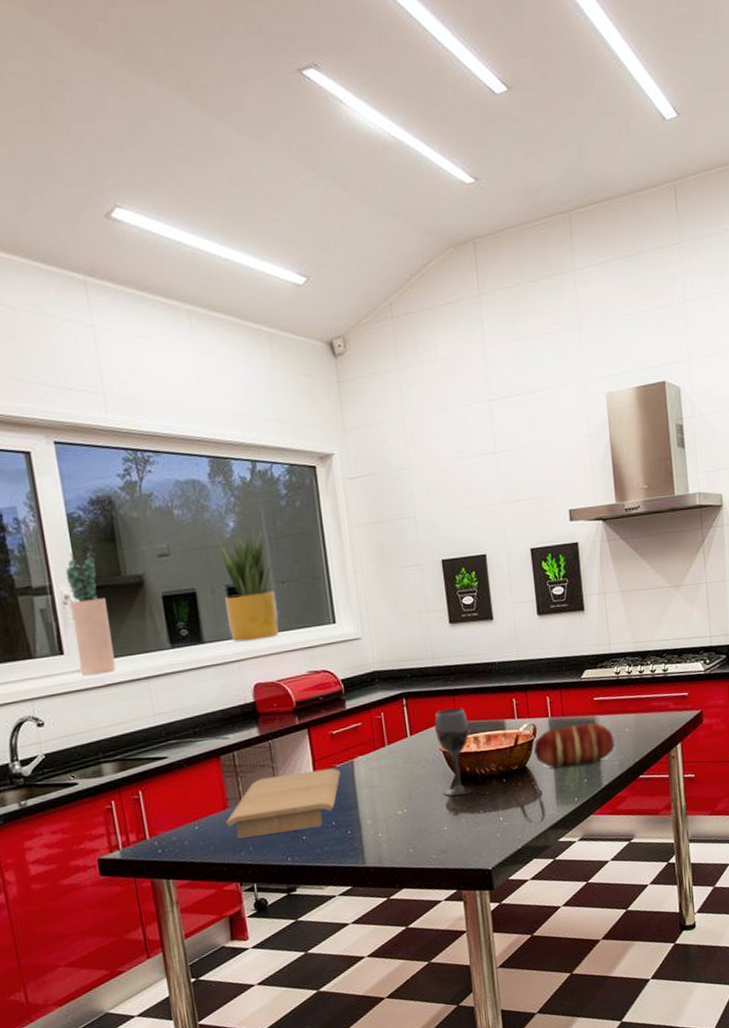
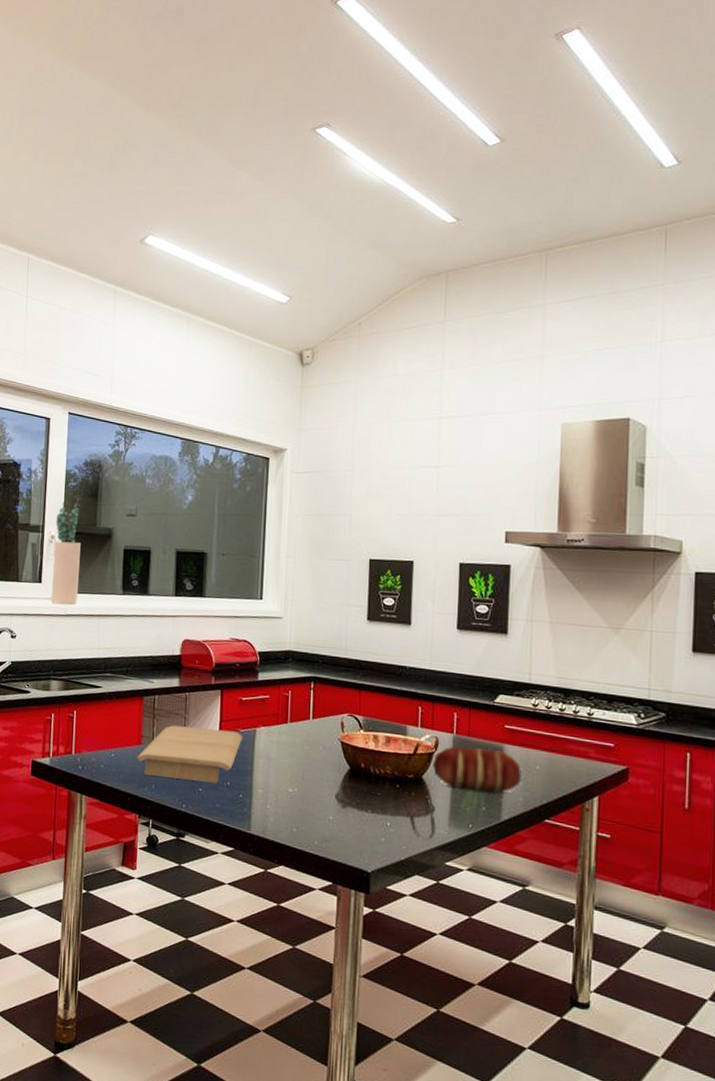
planter: present [214,525,279,643] -> none [171,501,220,602]
wine glass: present [434,708,475,796] -> none [335,701,371,791]

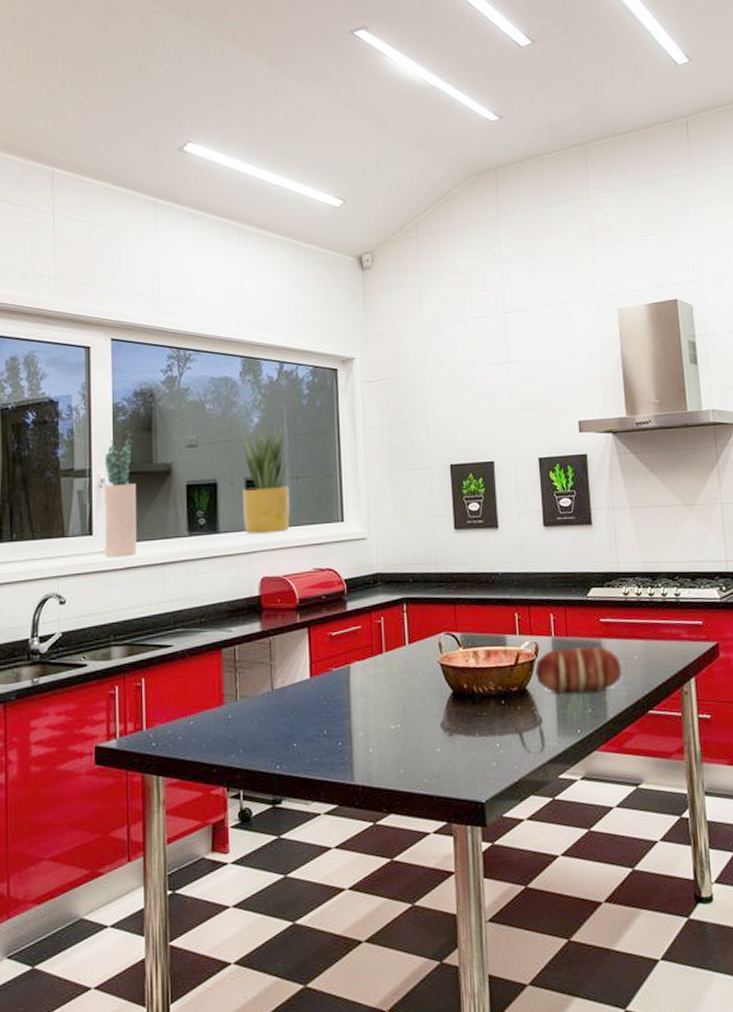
cutting board: present [137,725,243,784] -> none [220,671,337,739]
planter: none [171,501,220,602] -> present [239,421,292,534]

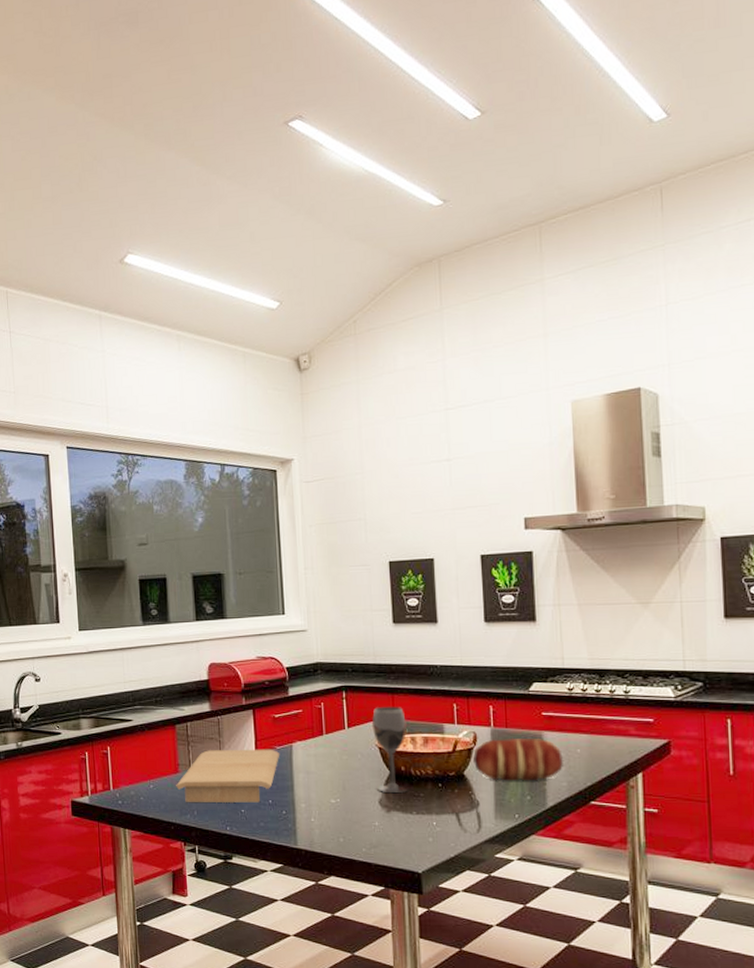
vase: present [103,437,136,558] -> none [66,537,98,643]
cutting board: none [220,671,337,739] -> present [176,749,280,803]
planter: present [239,421,292,534] -> none [185,521,235,625]
wine glass: none [433,618,472,715] -> present [371,707,409,794]

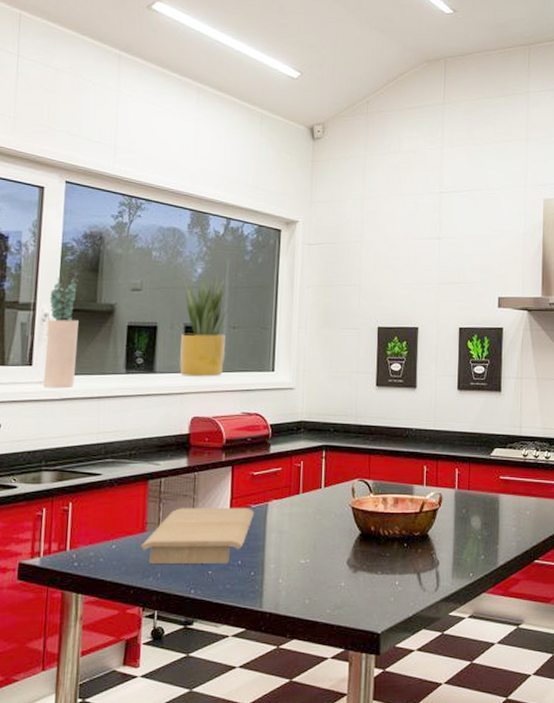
vase: none [66,537,98,643] -> present [42,276,79,389]
planter: none [185,521,235,625] -> present [180,273,231,377]
wine glass: present [371,707,409,794] -> none [346,467,380,554]
bread loaf: present [472,737,564,780] -> none [436,499,515,540]

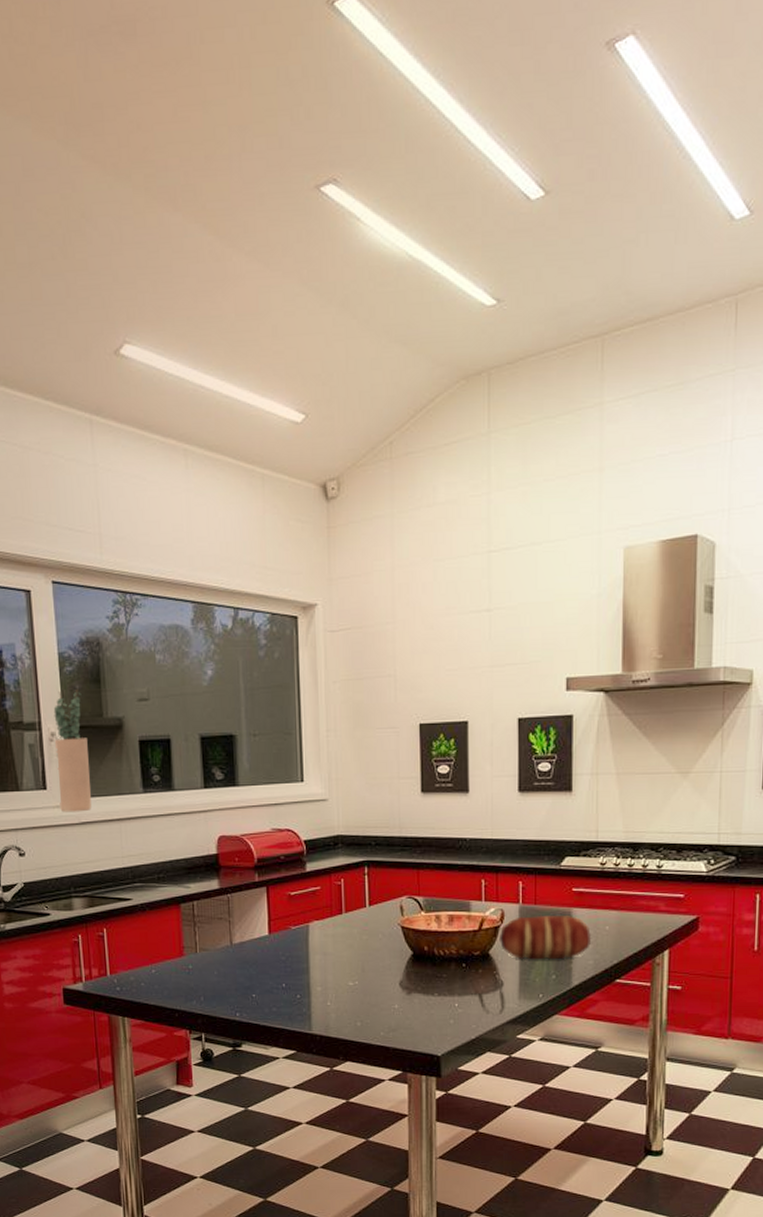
cutting board: present [141,507,255,564] -> none [181,929,296,987]
planter: present [180,273,231,377] -> none [192,674,249,793]
bread loaf: none [436,499,515,540] -> present [498,915,592,959]

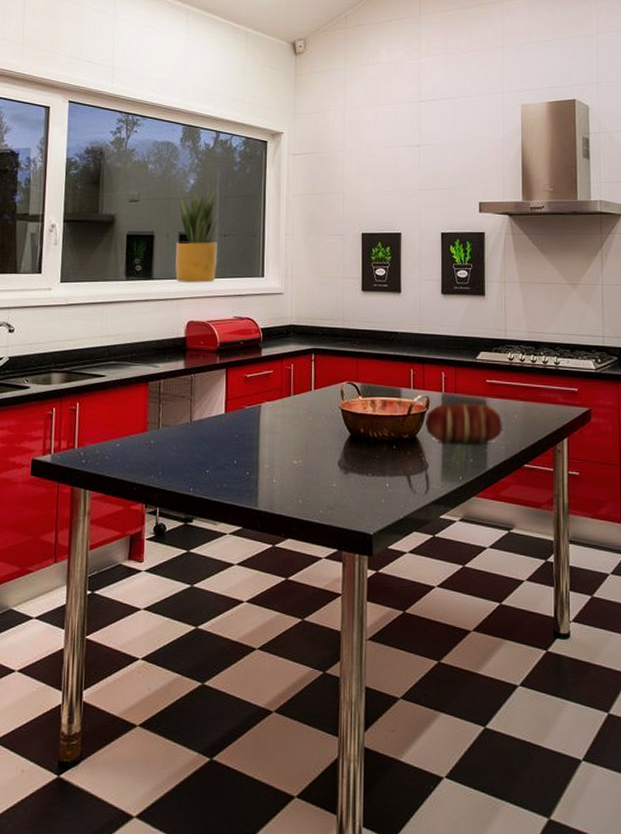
vase: present [53,689,91,812] -> none [51,189,82,295]
planter: none [192,674,249,793] -> present [175,184,222,283]

